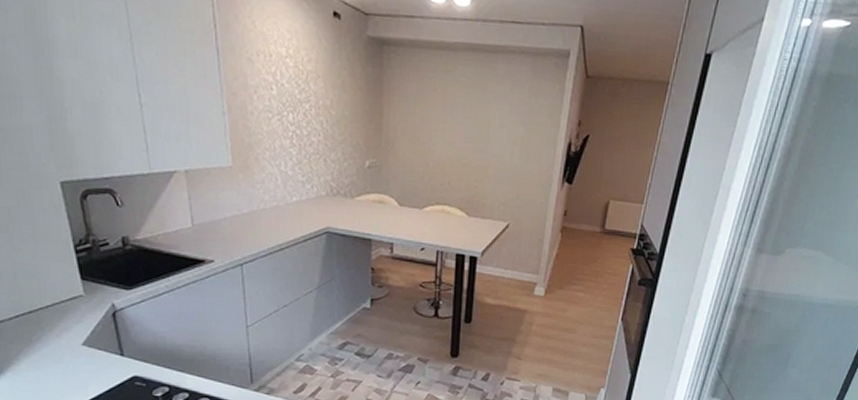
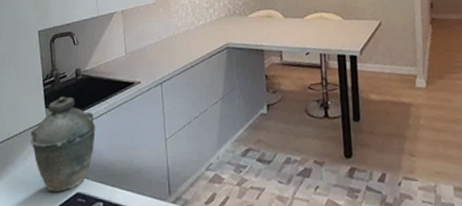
kettle: none [62,268,155,375] -> present [30,97,96,192]

